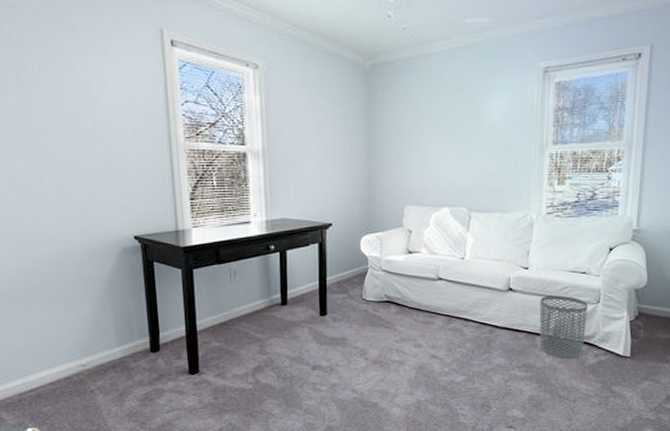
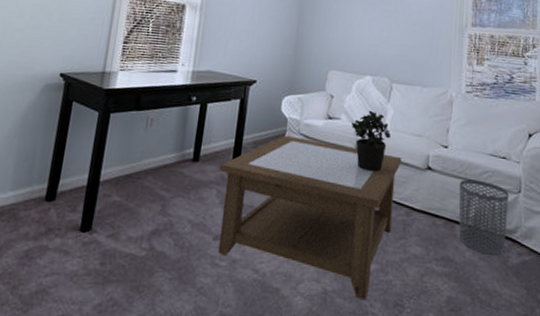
coffee table: none [308,273,483,405] -> present [217,135,402,301]
potted plant: none [431,241,471,298] -> present [351,110,391,172]

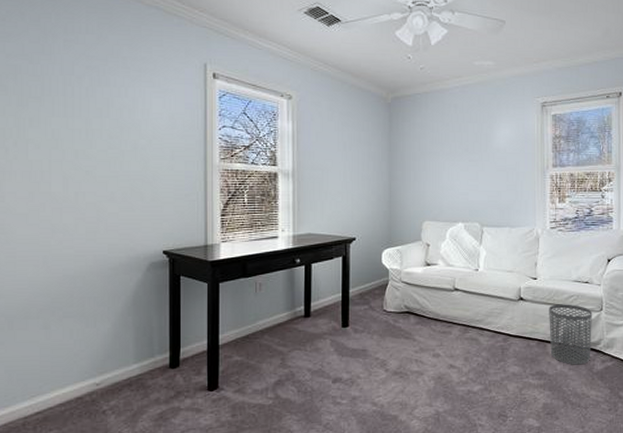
coffee table: present [217,135,402,301] -> none [330,284,496,416]
potted plant: present [351,110,391,172] -> none [447,253,485,308]

